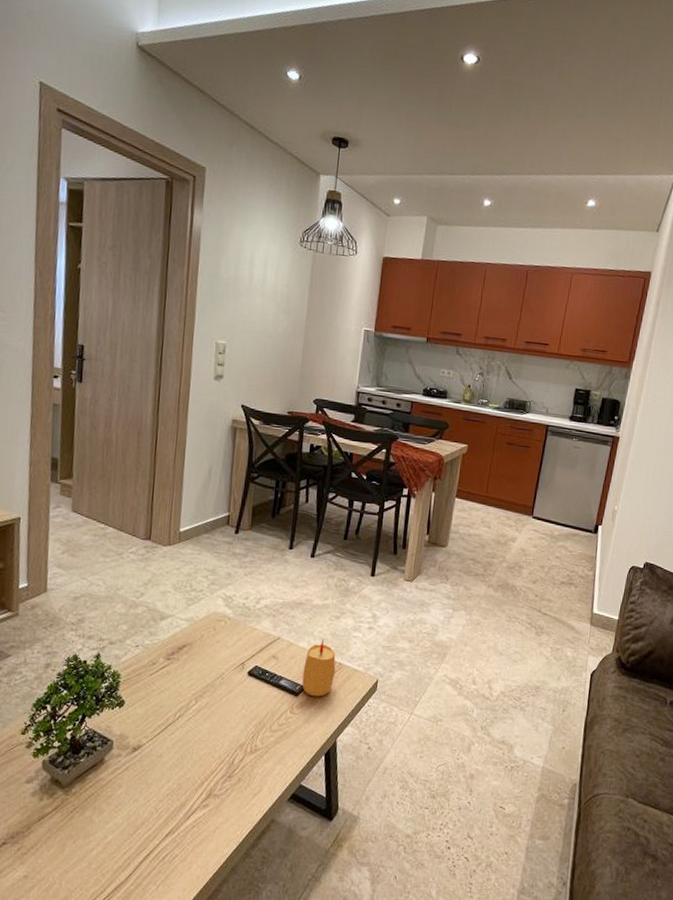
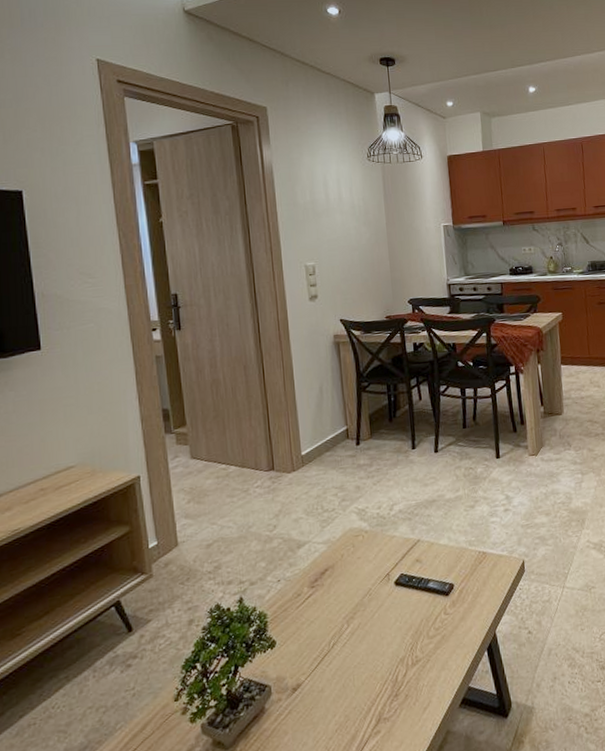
candle: present [302,637,336,697] -> none [448,529,481,593]

